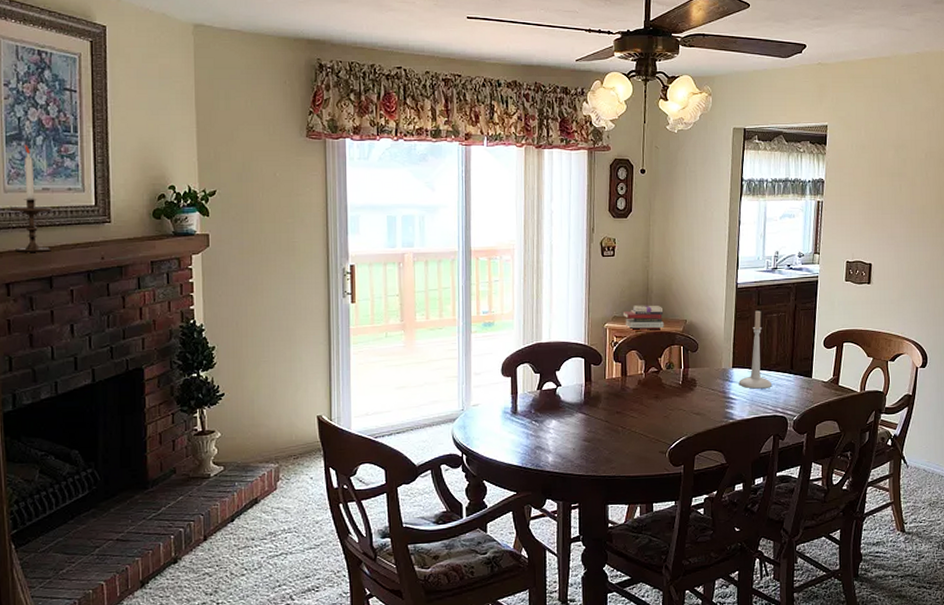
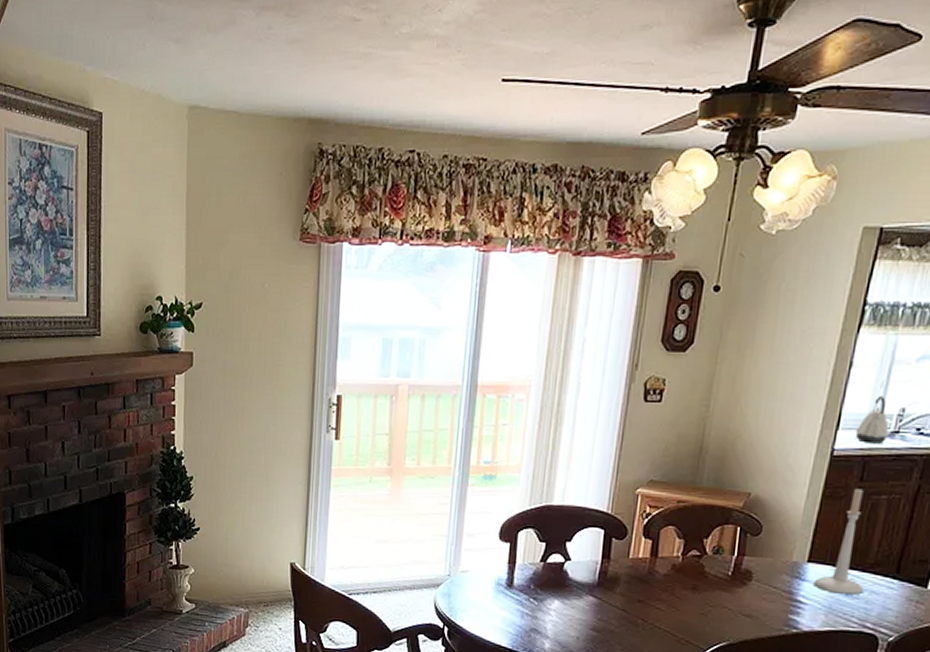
candlestick: present [9,144,52,253] -> none [11,249,48,366]
books: present [622,305,664,330] -> none [662,468,720,503]
kettle: none [749,243,771,278] -> present [855,395,889,444]

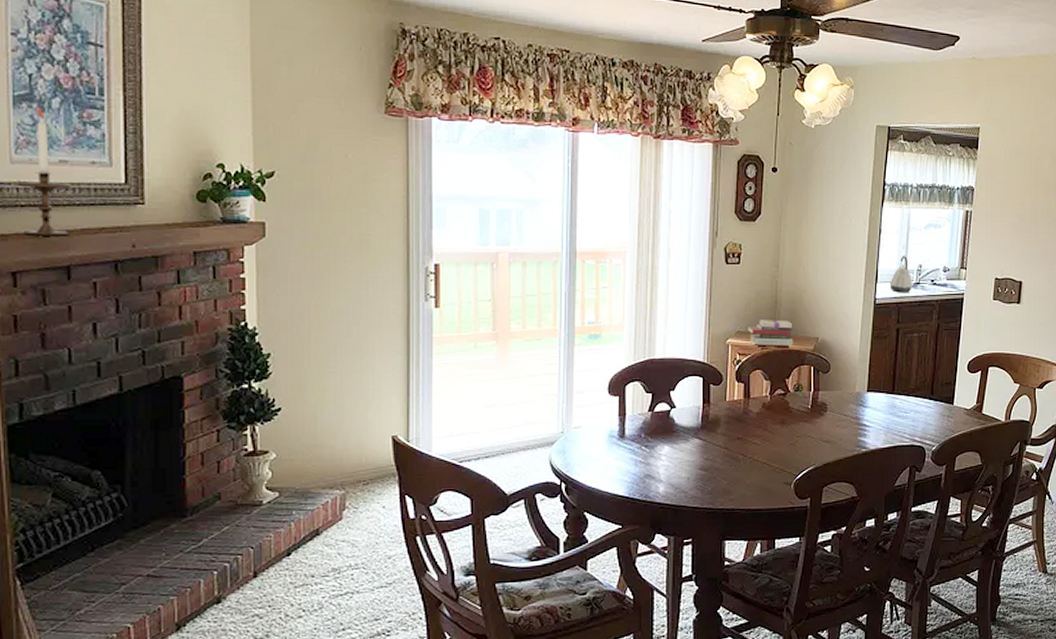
candlestick: none [11,249,48,366] -> present [17,107,71,238]
books: none [662,468,720,503] -> present [747,319,793,348]
candlestick: present [813,488,865,595] -> none [873,329,911,415]

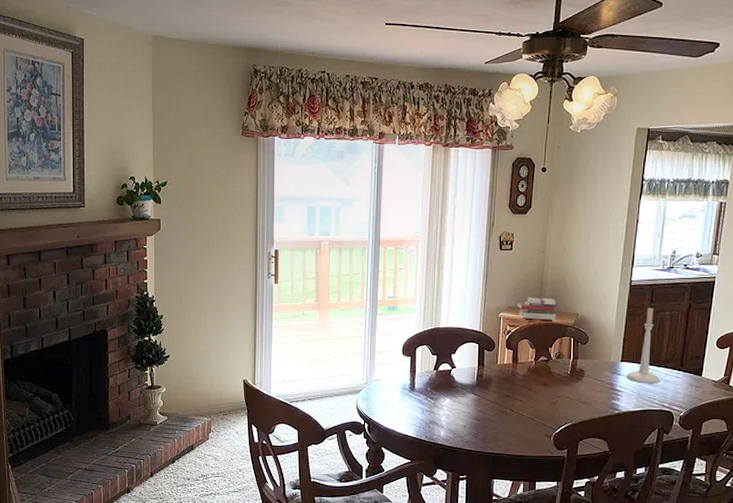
candlestick: present [17,107,71,238] -> none [10,140,41,231]
candlestick: none [873,329,911,415] -> present [626,308,661,383]
kettle: present [889,255,912,293] -> none [644,242,666,276]

